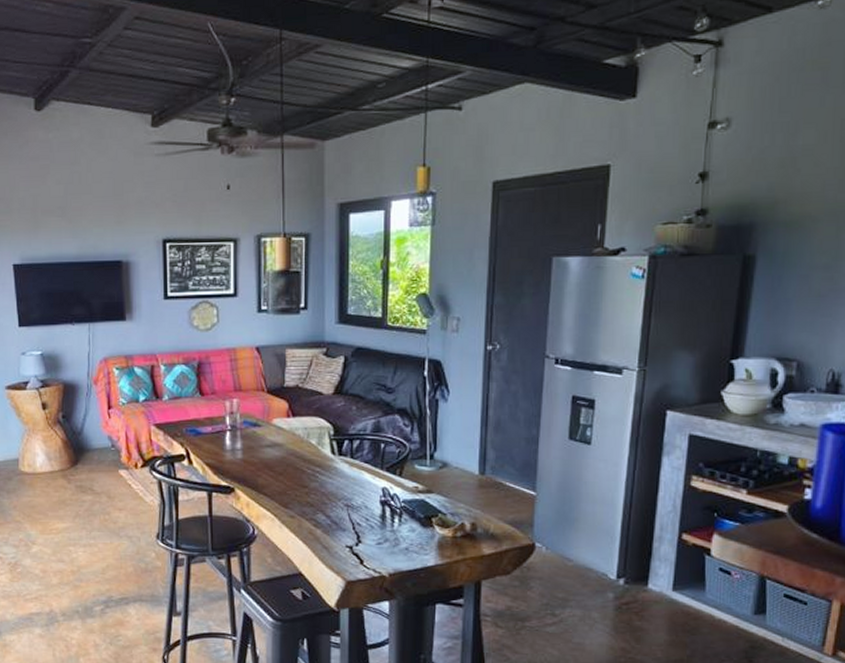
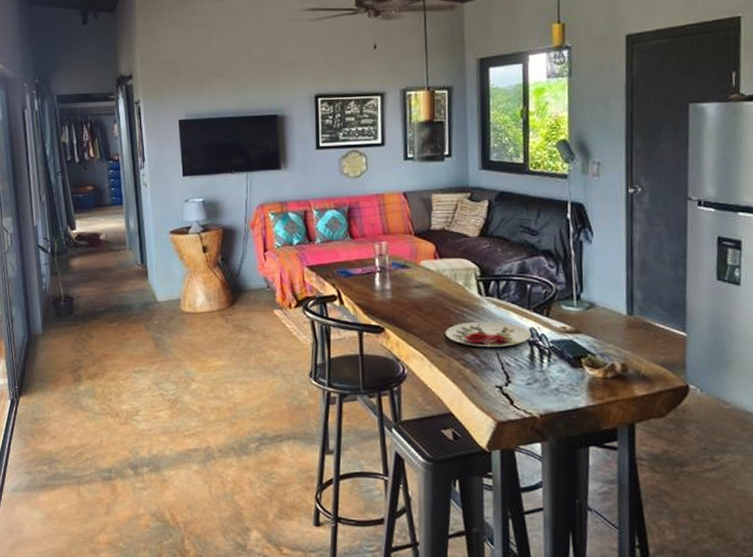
plate: none [297,481,384,508] -> present [446,321,532,348]

